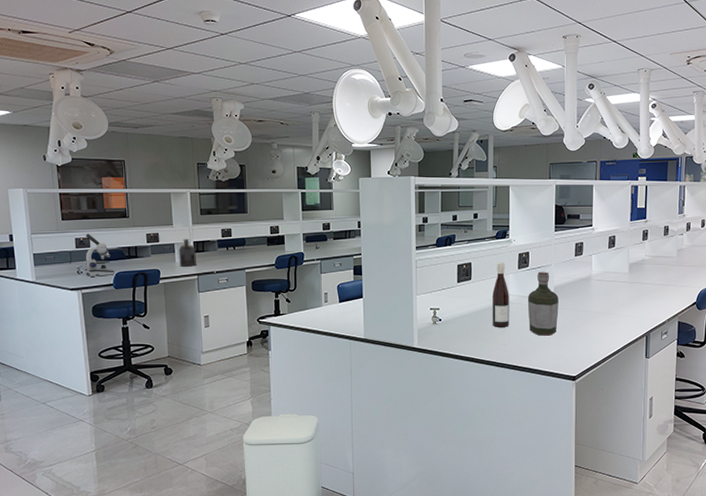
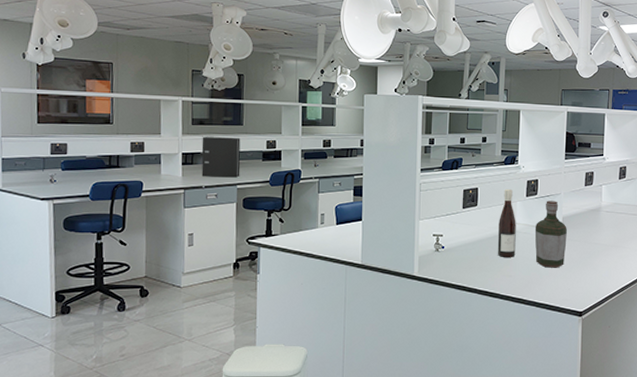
microscope: present [84,234,114,278] -> none [58,139,92,187]
bottle: present [179,239,196,267] -> none [164,150,184,180]
binder: none [211,225,248,263] -> present [201,137,241,178]

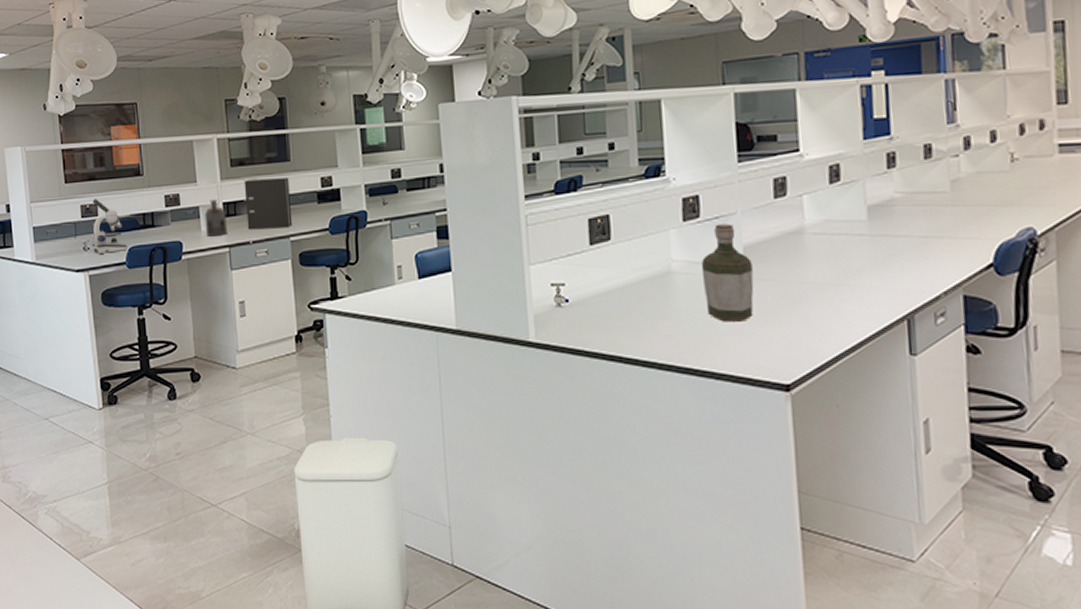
microscope: none [58,139,92,187] -> present [91,199,127,255]
bottle: none [164,150,184,180] -> present [205,199,227,237]
bottle: present [497,188,516,257] -> none [644,212,676,310]

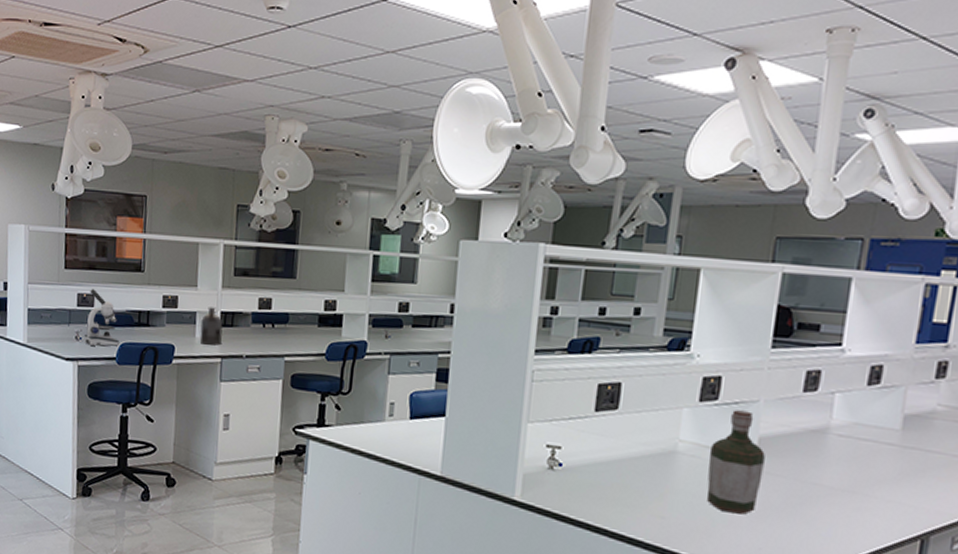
binder: present [244,177,293,230] -> none [242,292,292,347]

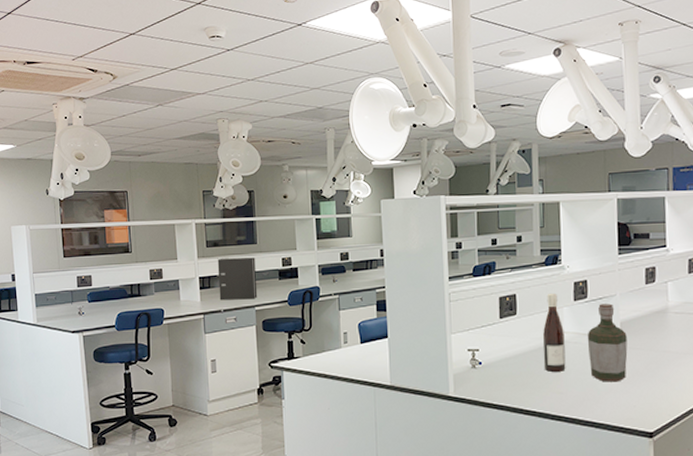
microscope: present [84,289,119,347] -> none [85,271,117,319]
bottle: present [199,307,223,346] -> none [183,274,202,305]
binder: none [242,292,292,347] -> present [217,257,258,300]
bottle: none [644,387,680,490] -> present [542,293,566,372]

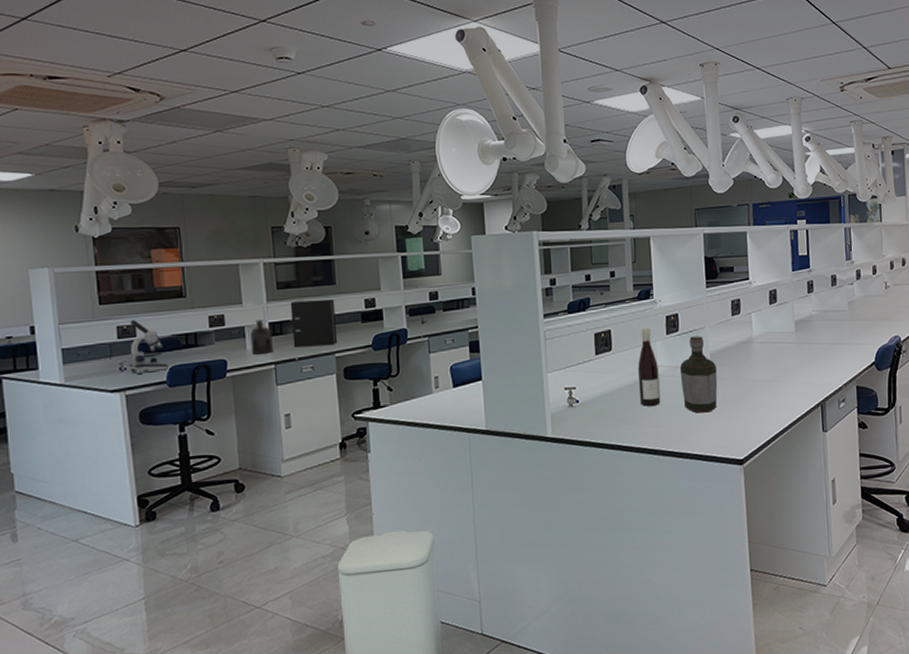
microscope: none [85,271,117,319] -> present [128,320,168,375]
bottle: none [183,274,202,305] -> present [250,320,273,355]

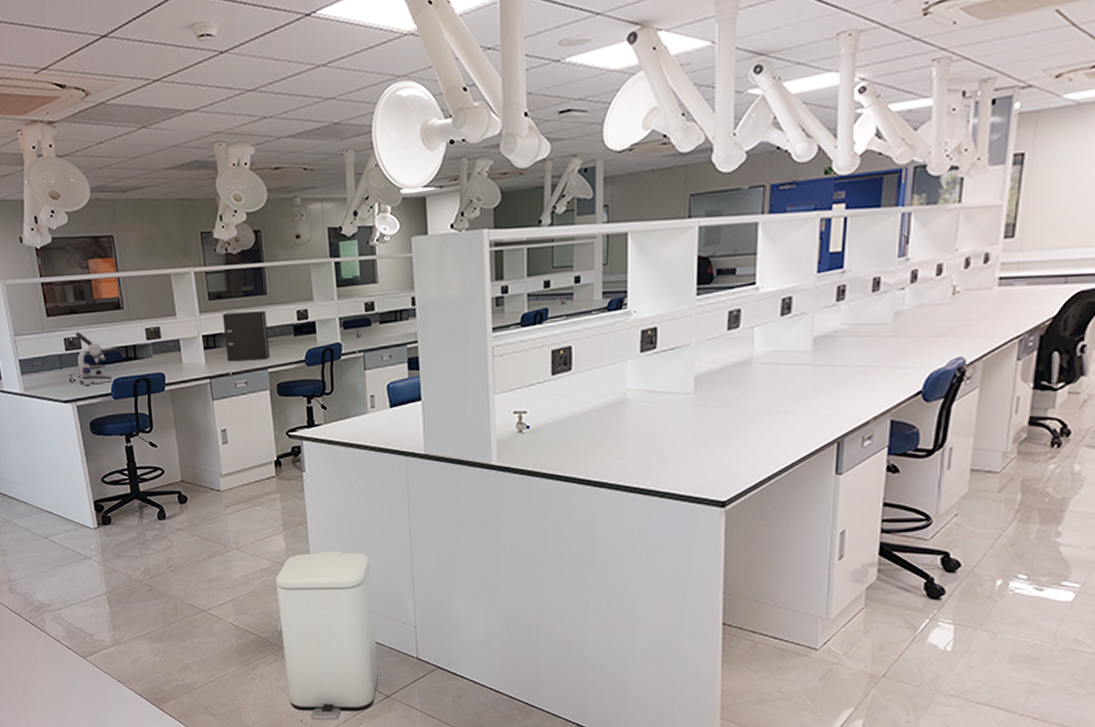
bottle: present [250,320,273,355] -> none [185,332,208,368]
bottle: present [637,327,661,406] -> none [601,343,628,435]
bottle: present [679,336,718,413] -> none [654,354,701,446]

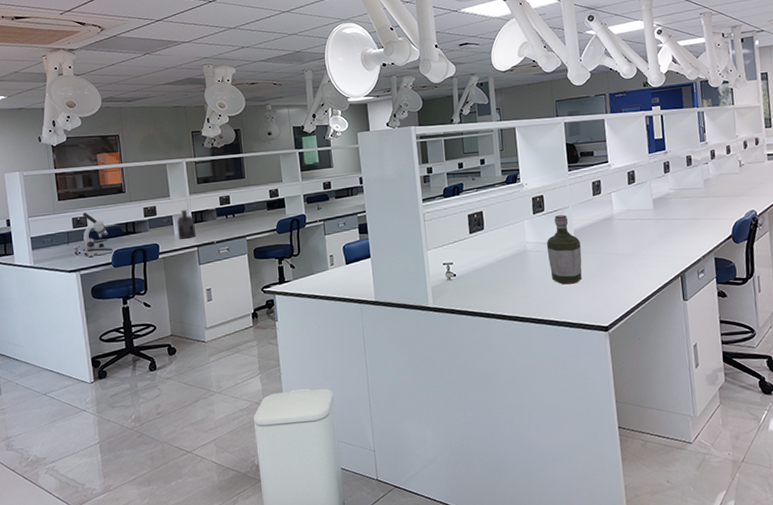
bottle: none [185,332,208,368] -> present [177,210,196,239]
binder: present [222,311,271,362] -> none [208,191,248,233]
bottle: none [654,354,701,446] -> present [546,215,582,285]

